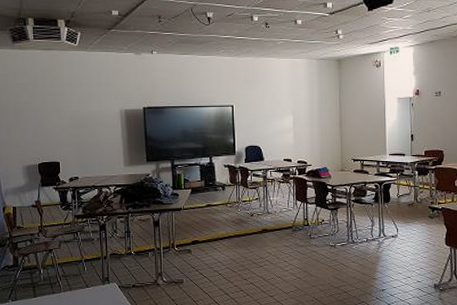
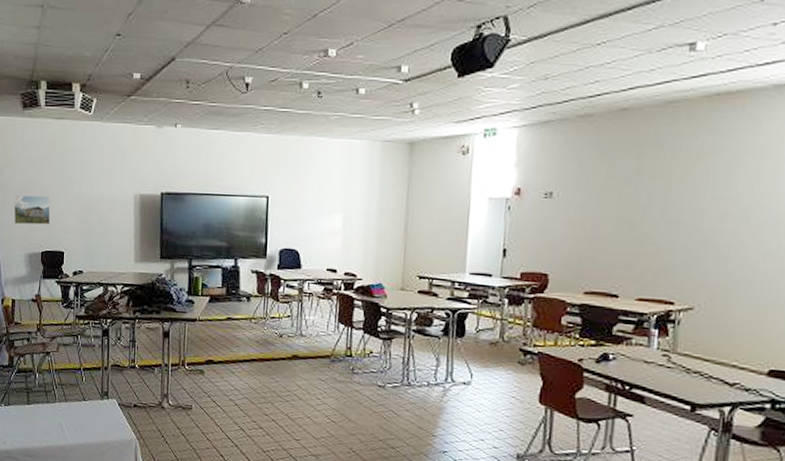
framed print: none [9,115,45,142] -> present [13,195,51,225]

